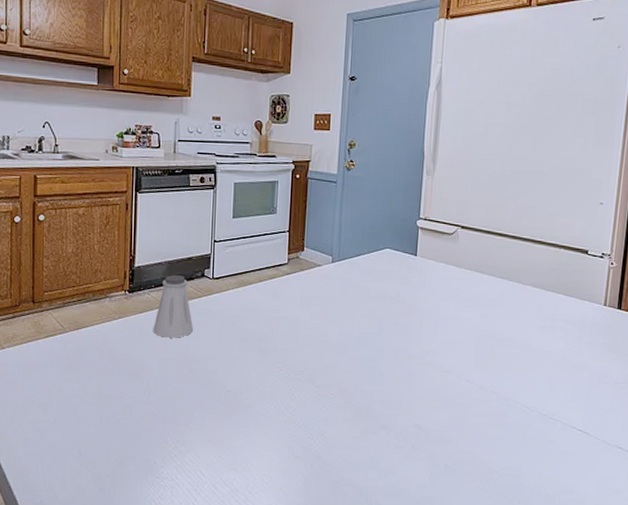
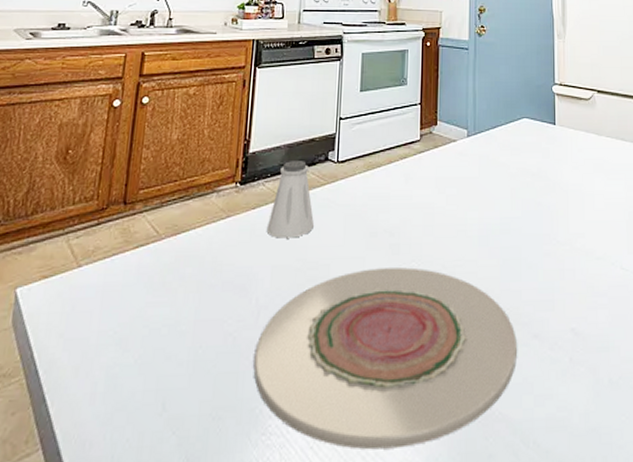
plate: none [147,366,367,497] -> present [253,267,517,450]

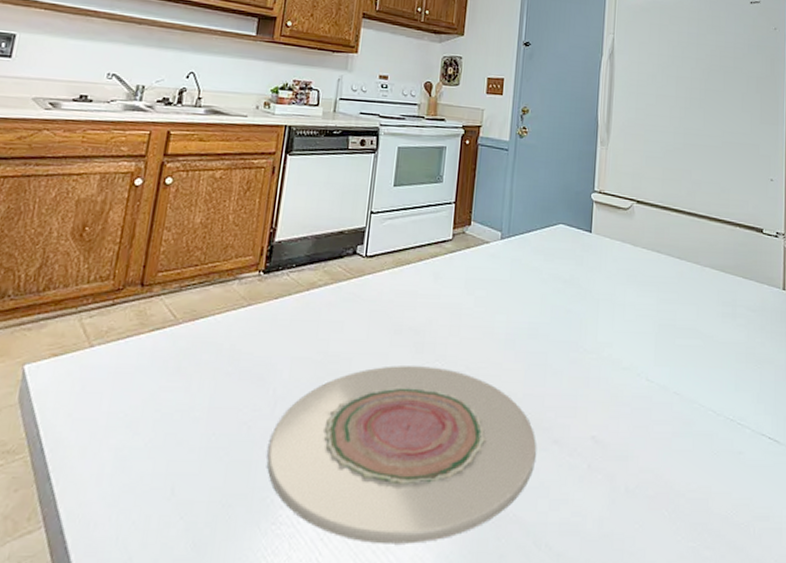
saltshaker: present [266,161,315,239] -> none [288,252,339,331]

